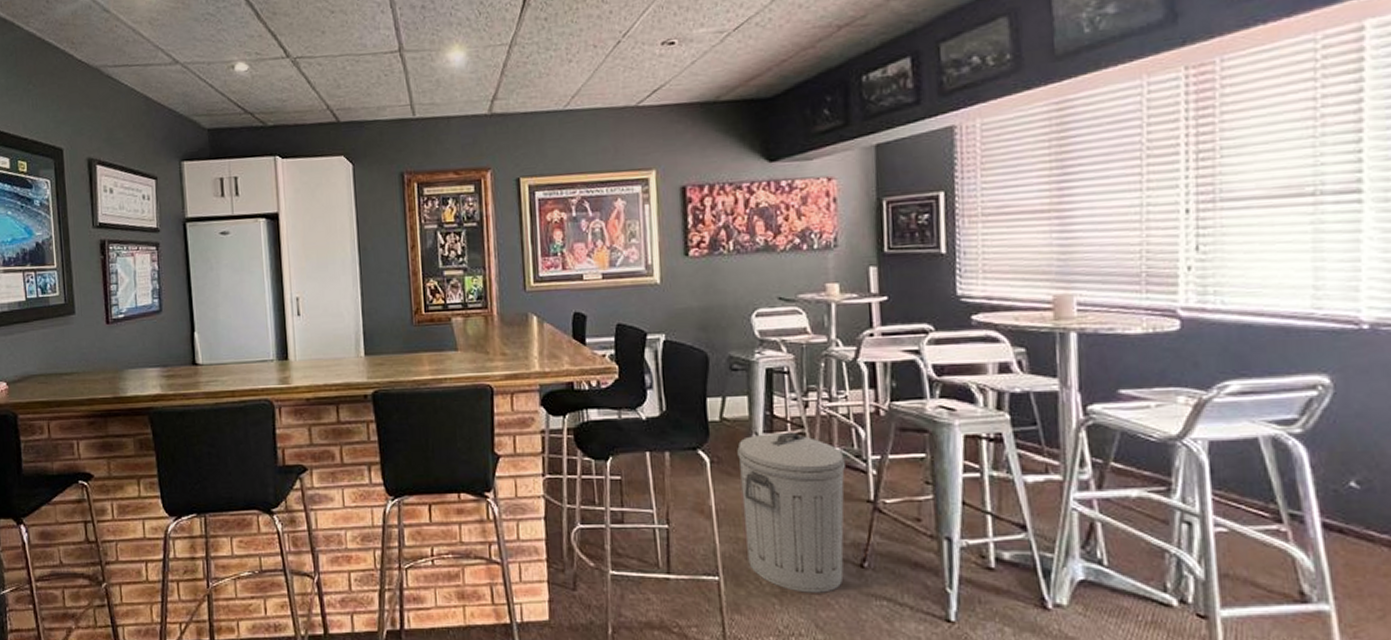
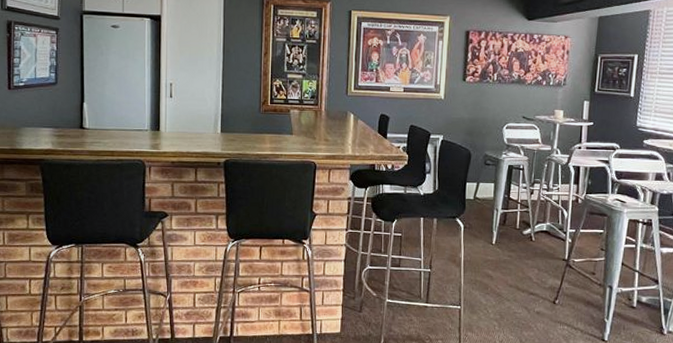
trash can: present [737,431,845,593] -> none [481,210,552,320]

